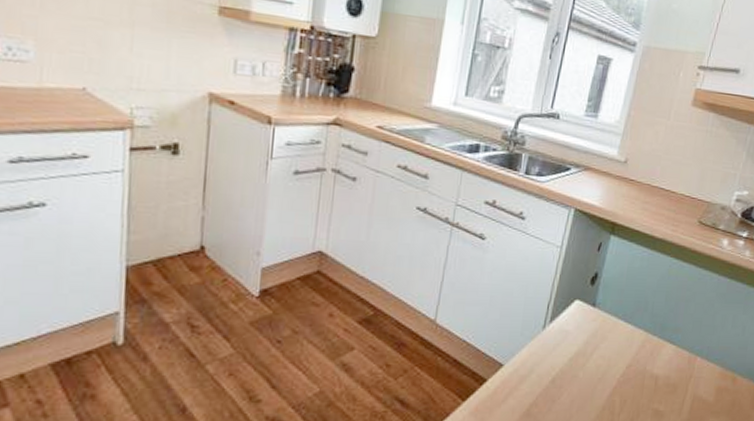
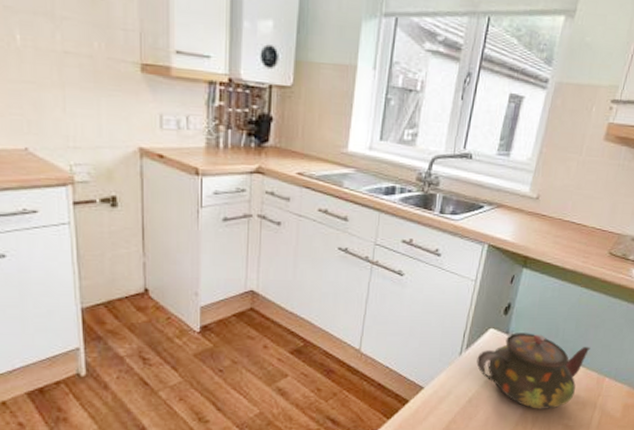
teapot: none [561,305,681,391] -> present [476,333,591,409]

